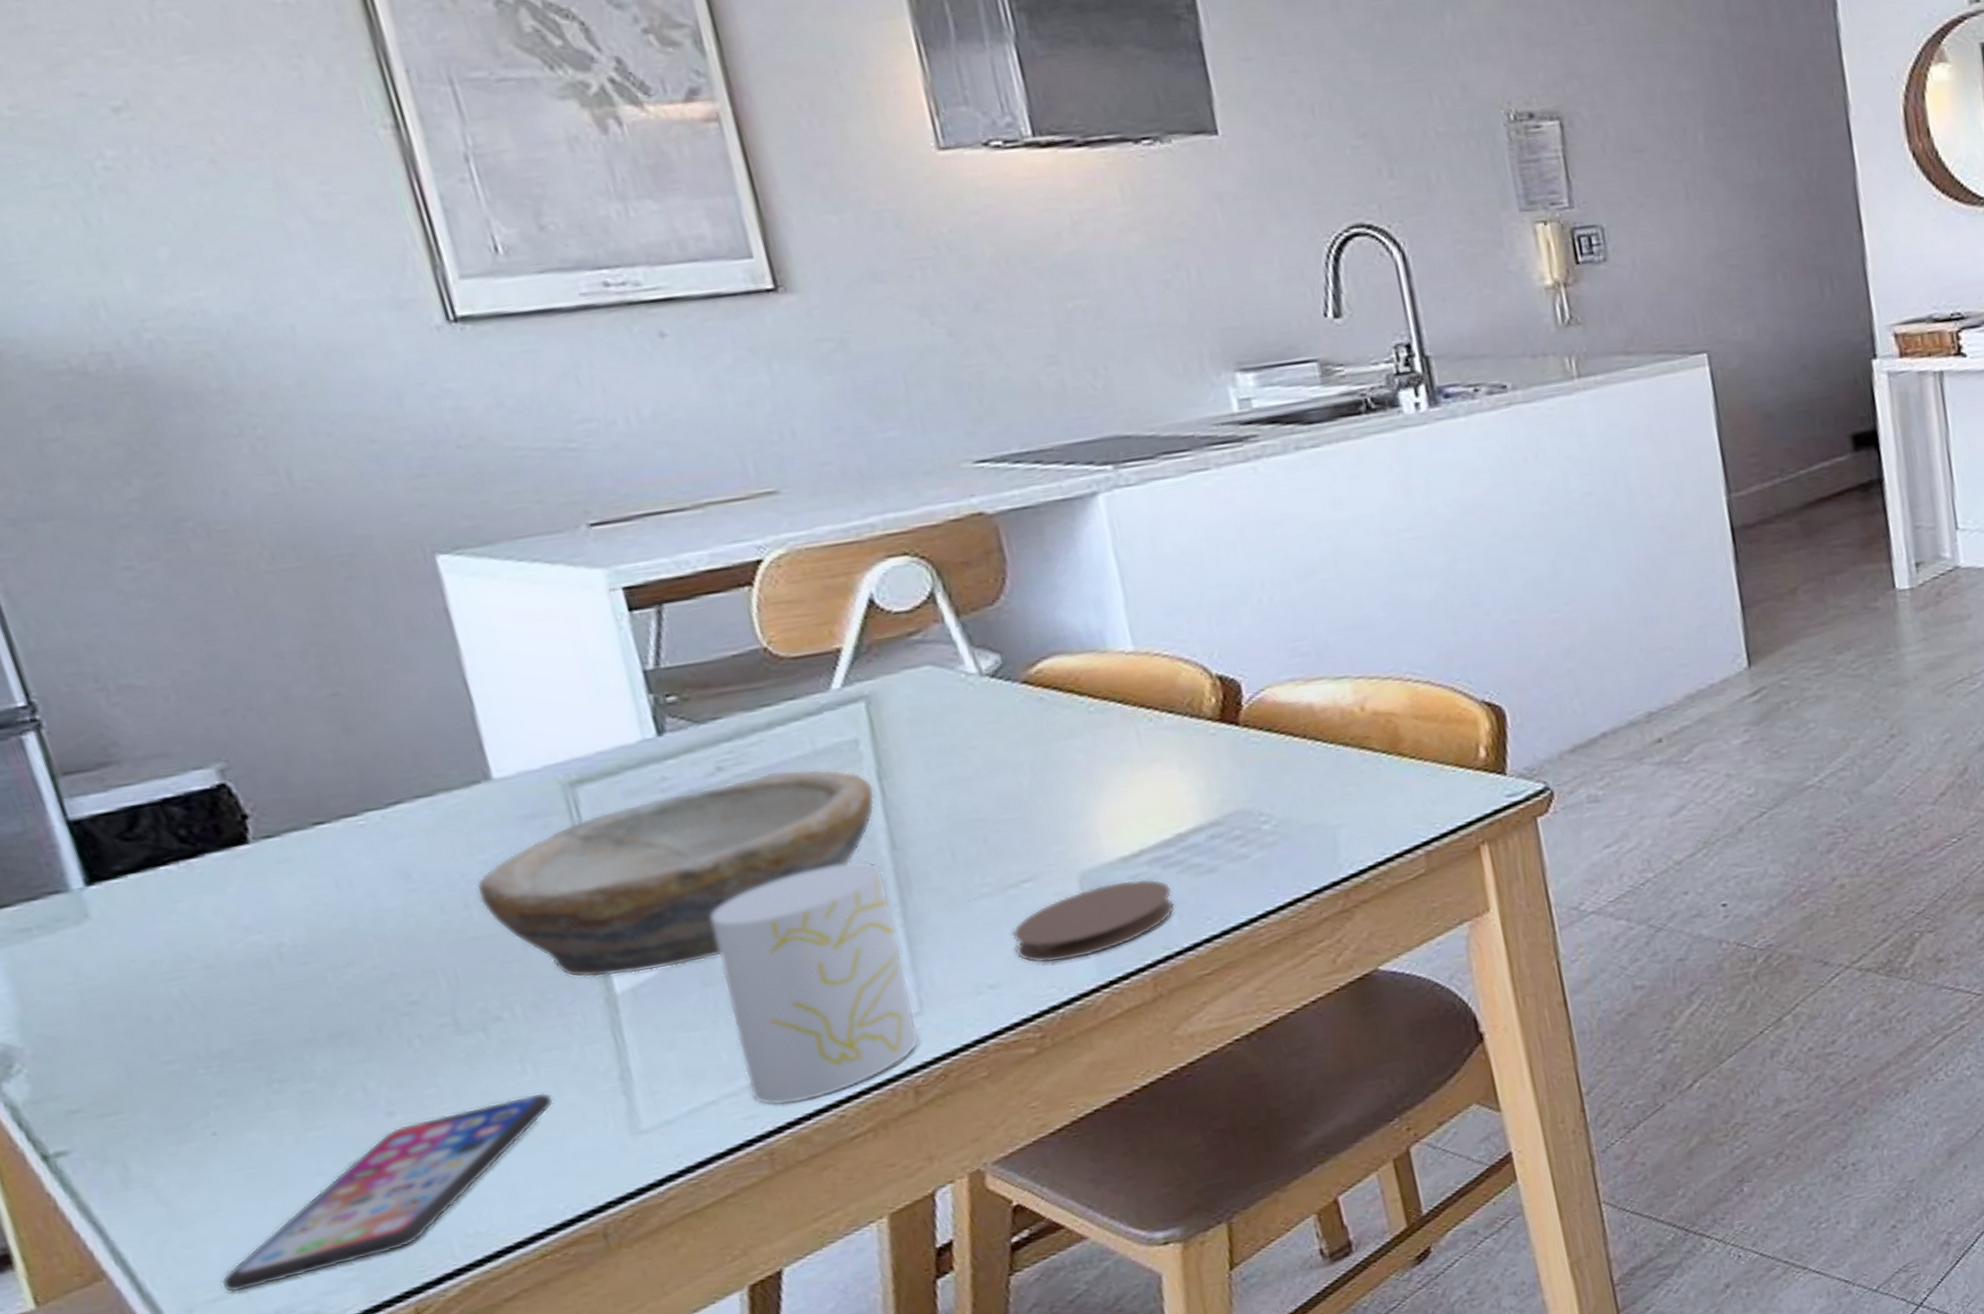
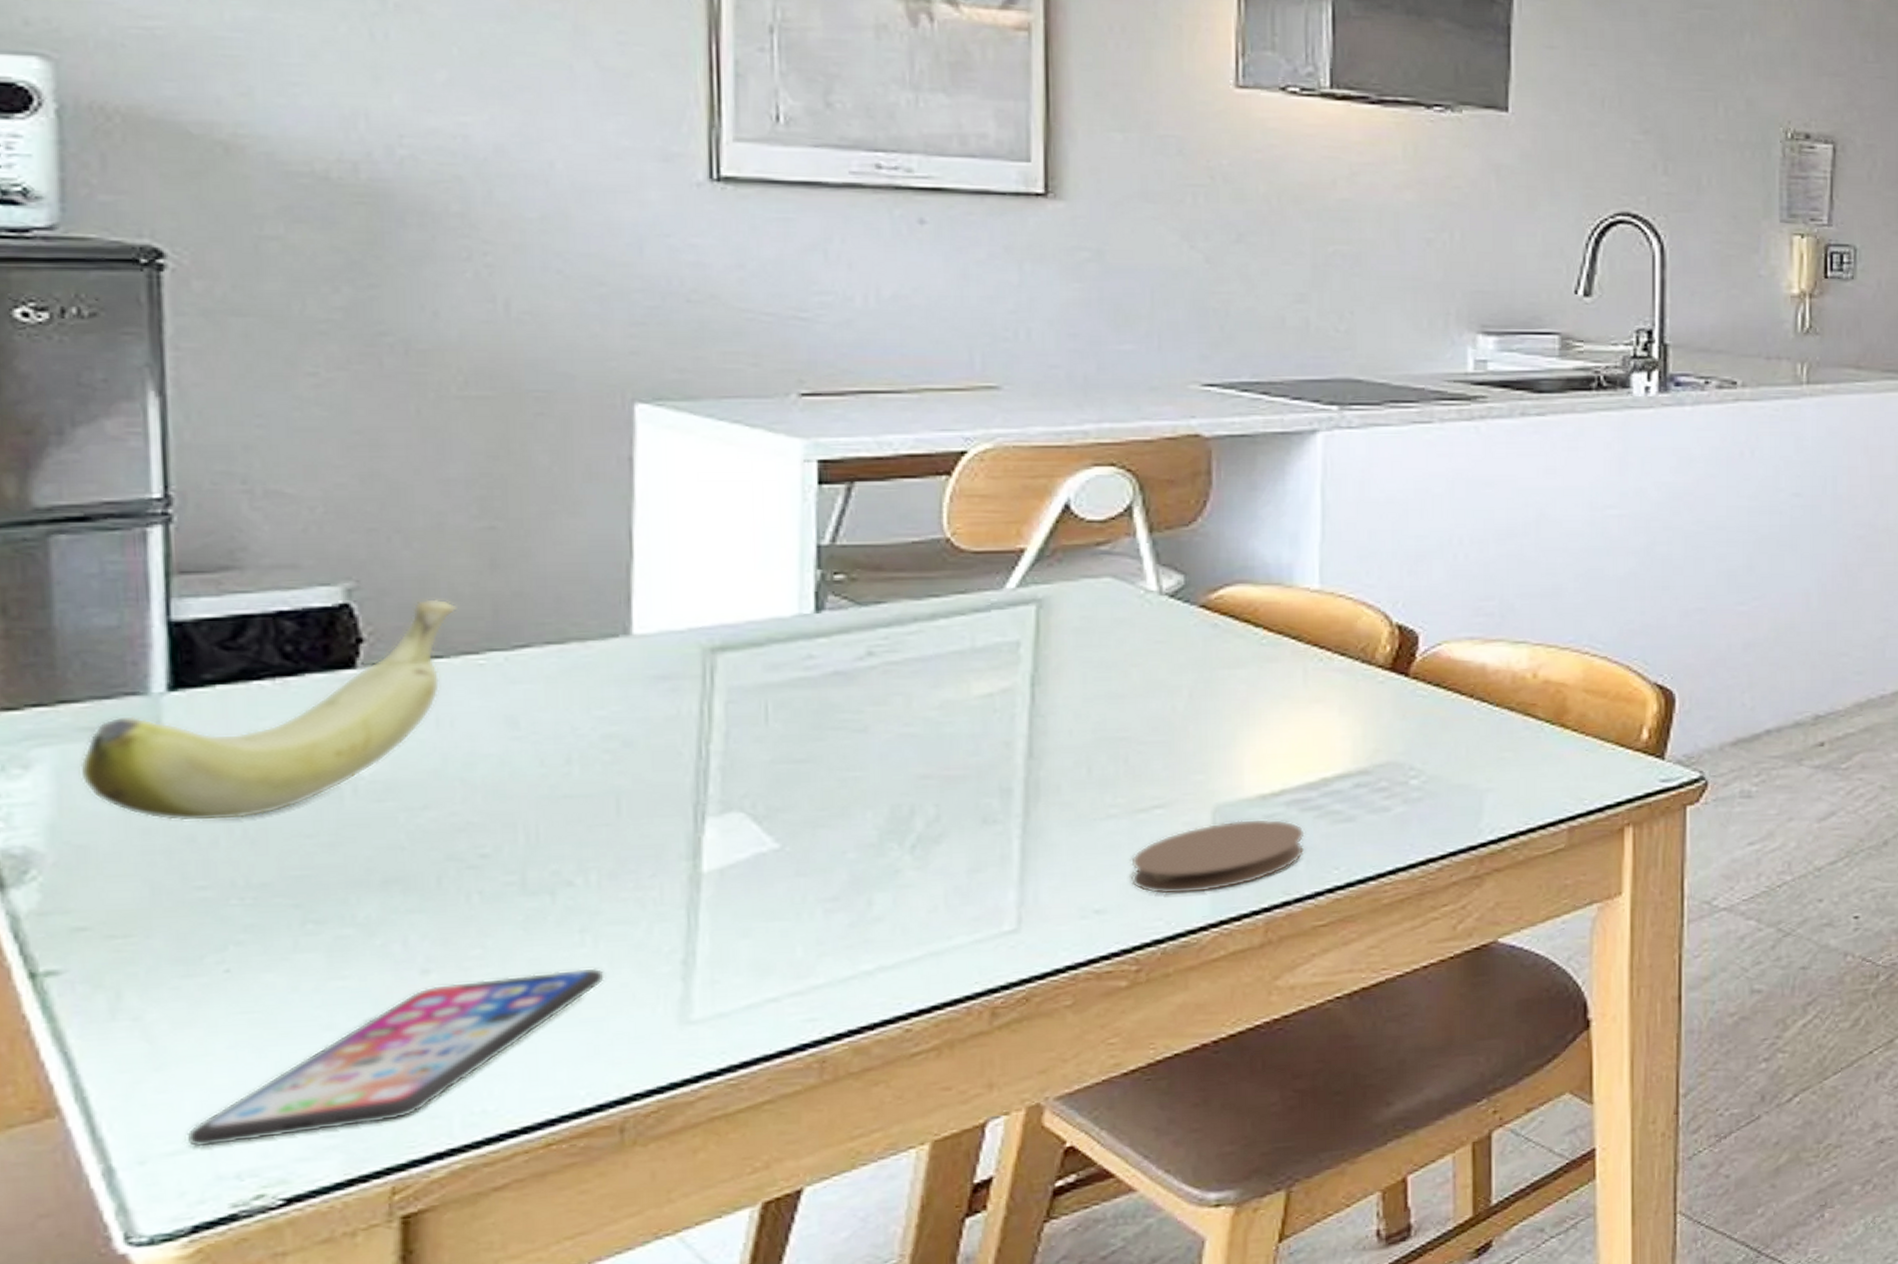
banana: none [27,768,331,1005] -> present [79,599,457,822]
bowl: present [476,769,875,978] -> none [583,663,1025,854]
cup: present [710,861,920,1106] -> none [817,765,1014,1011]

